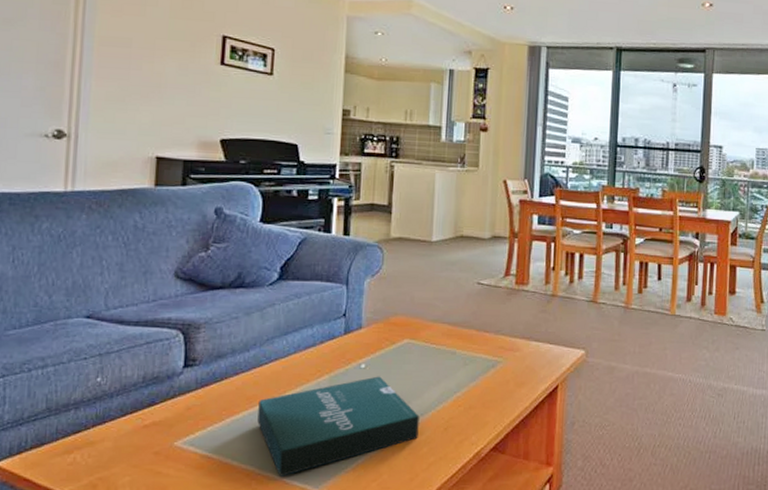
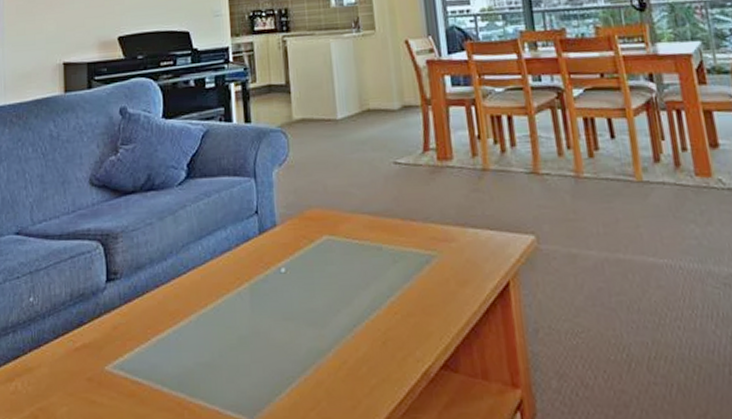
pizza box: present [257,376,419,476] -> none [182,281,354,405]

